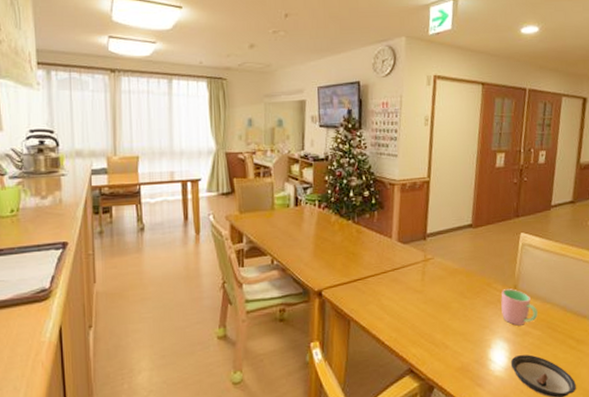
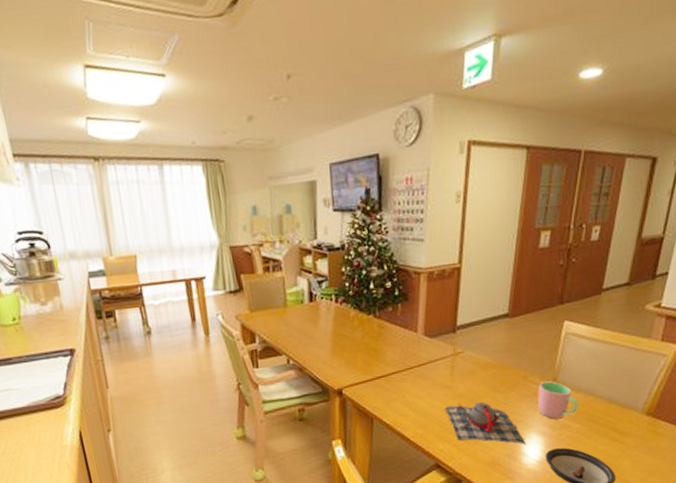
teapot: none [417,306,492,350] -> present [445,401,525,444]

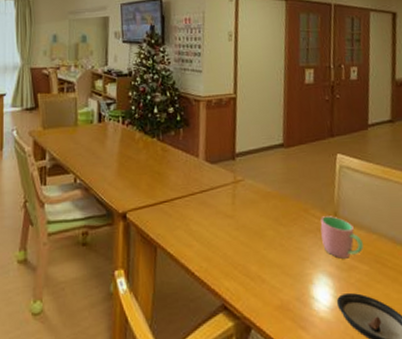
teapot: present [445,401,525,444] -> none [229,234,314,286]

